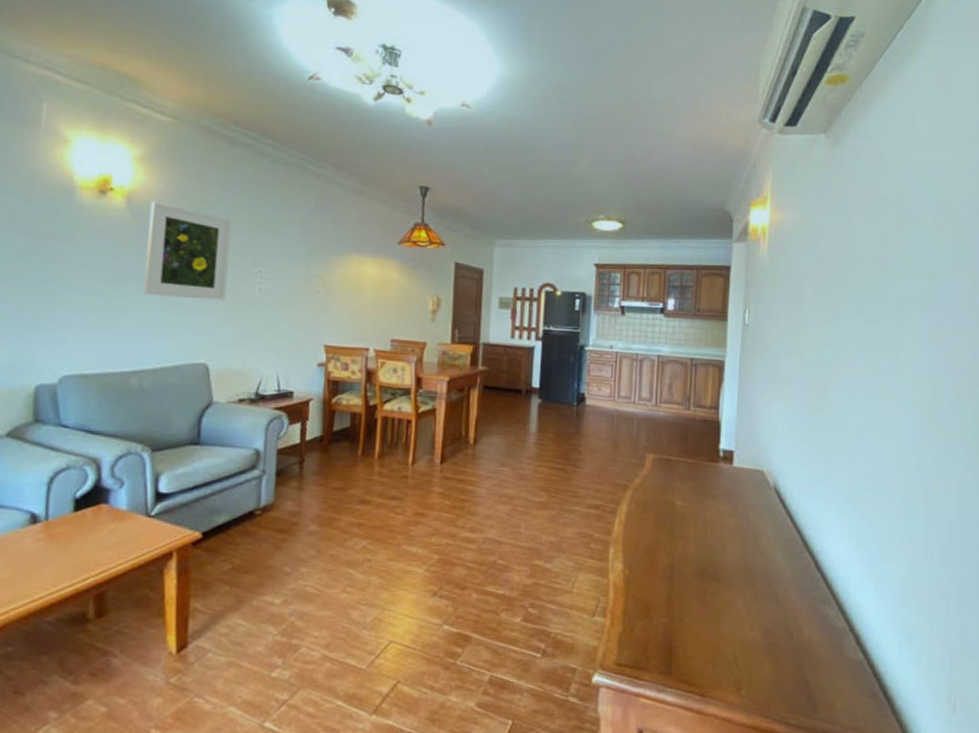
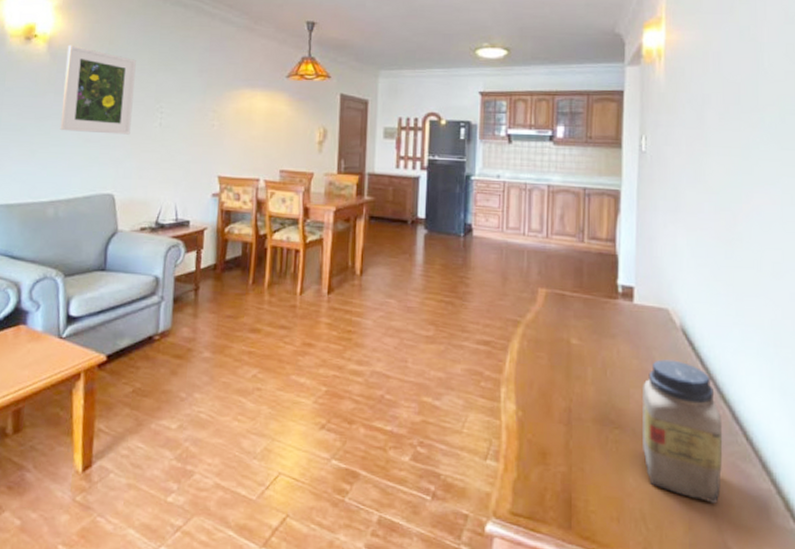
jar: none [737,517,807,643] -> present [643,359,723,504]

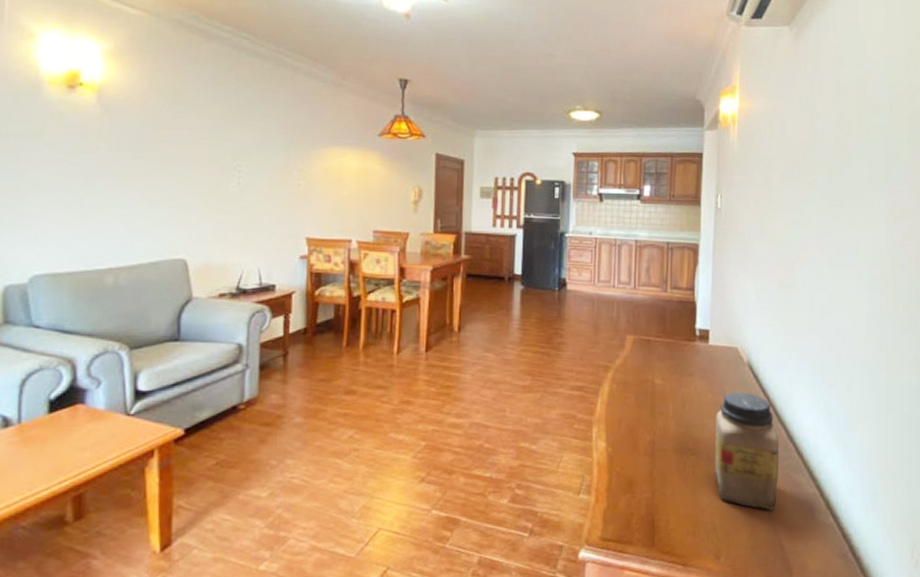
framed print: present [60,44,136,135] -> none [116,95,207,195]

